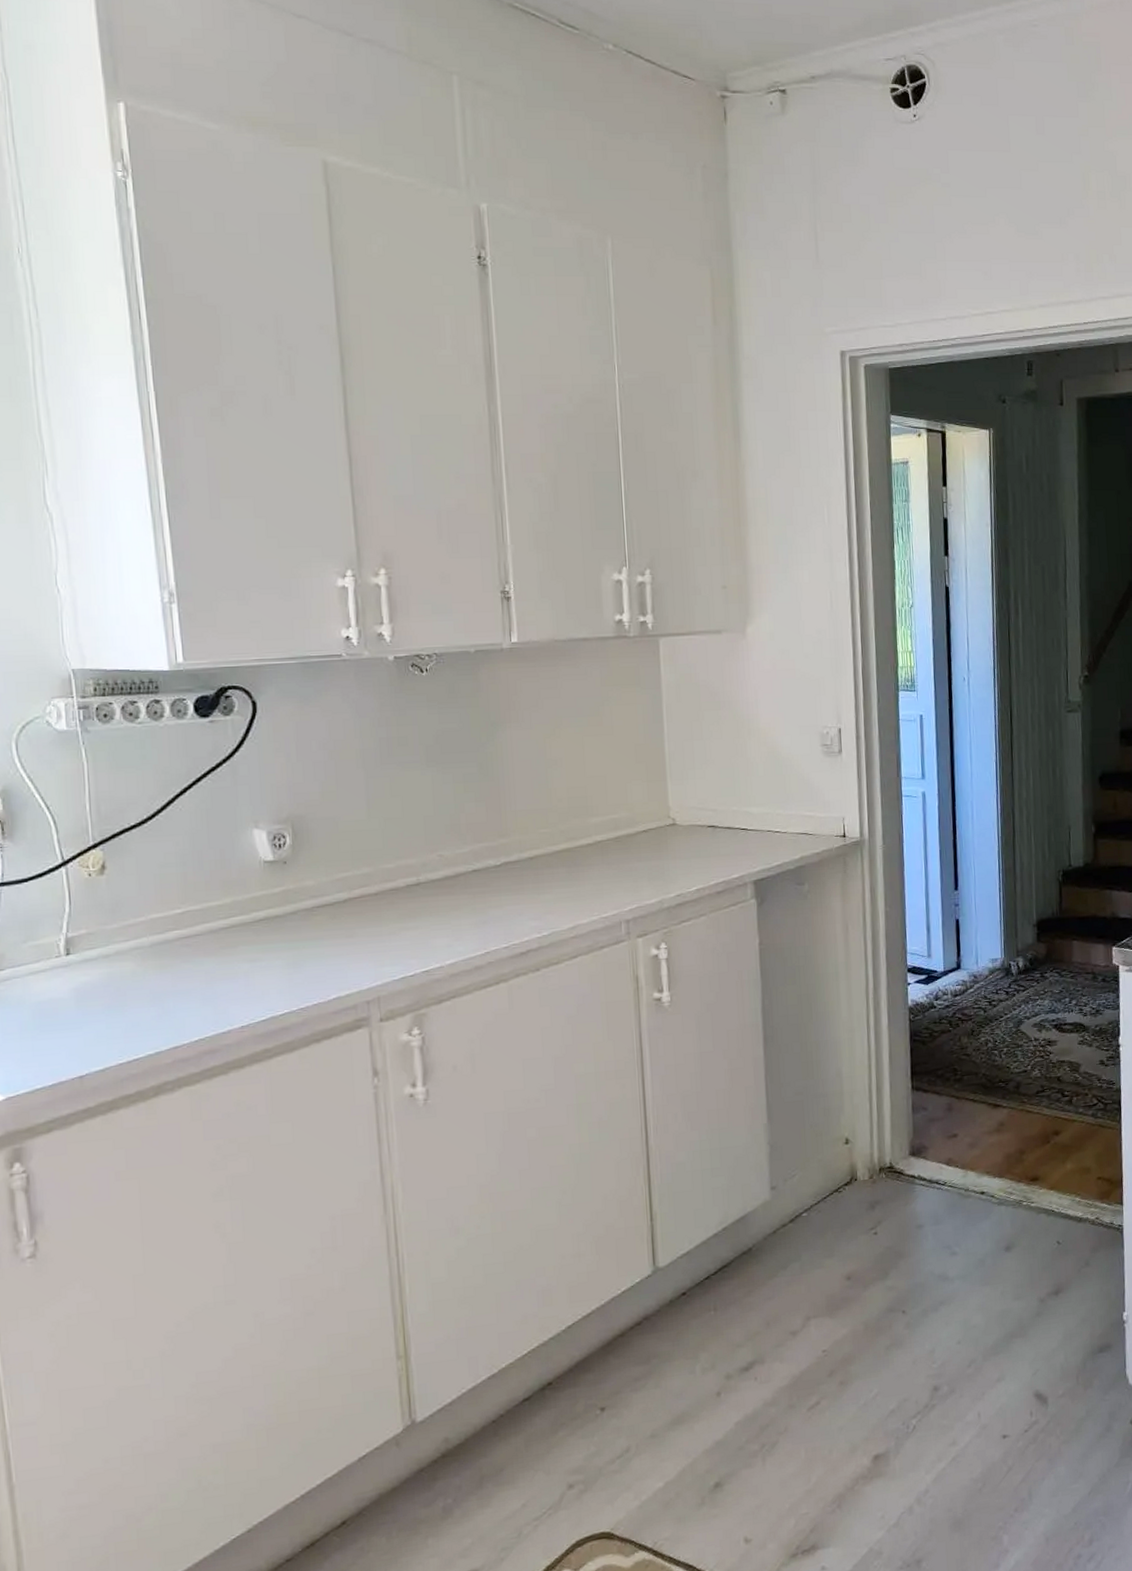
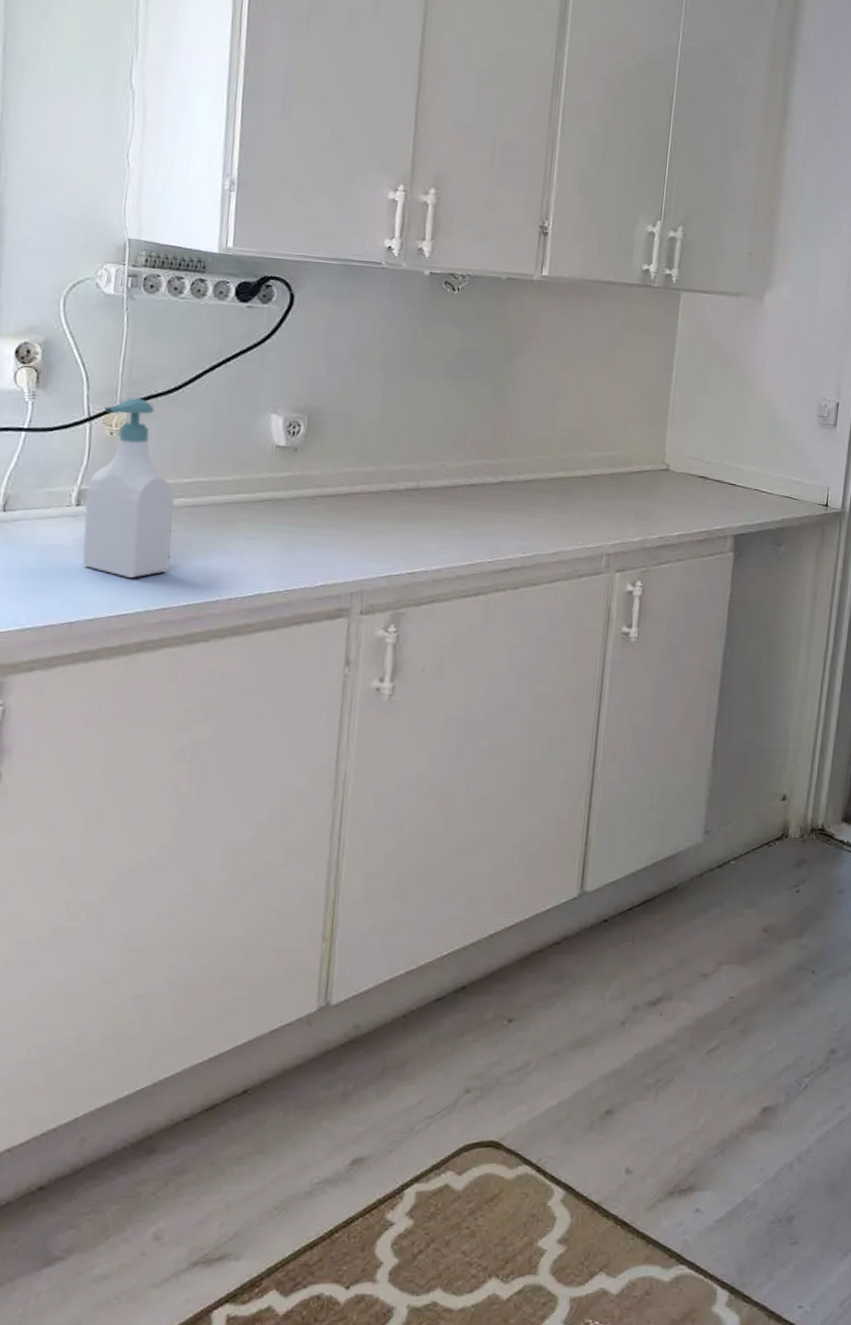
soap bottle: none [74,833,175,1022] -> present [82,397,175,579]

